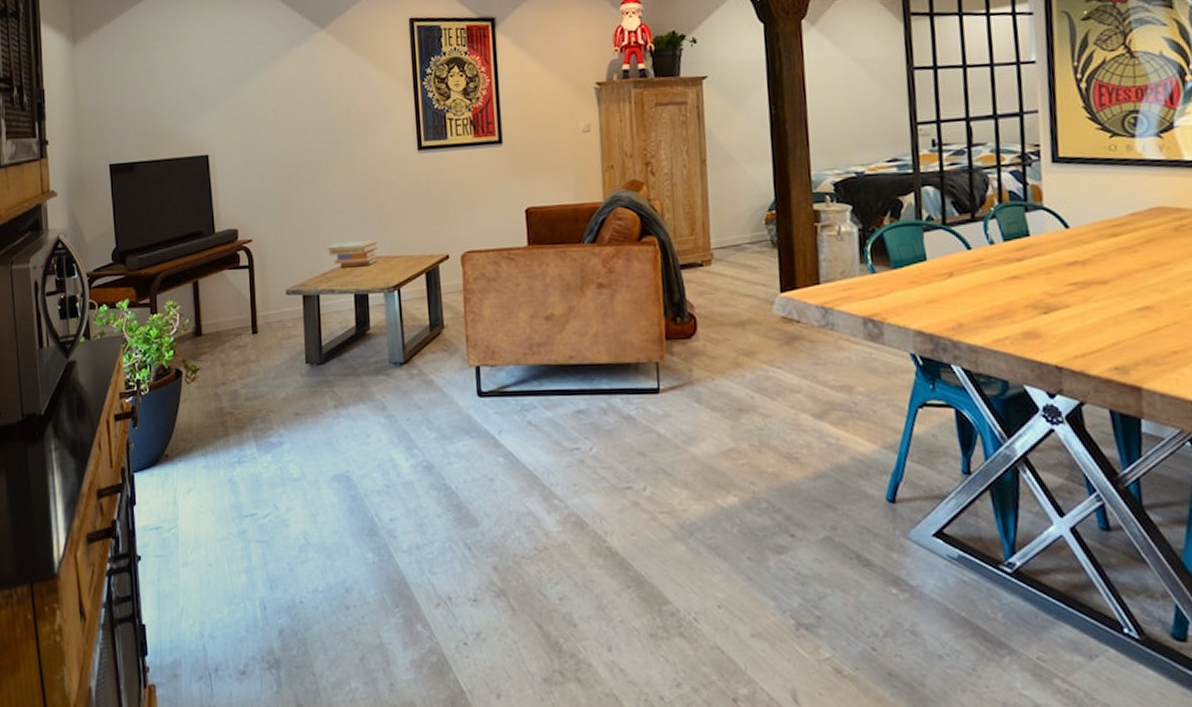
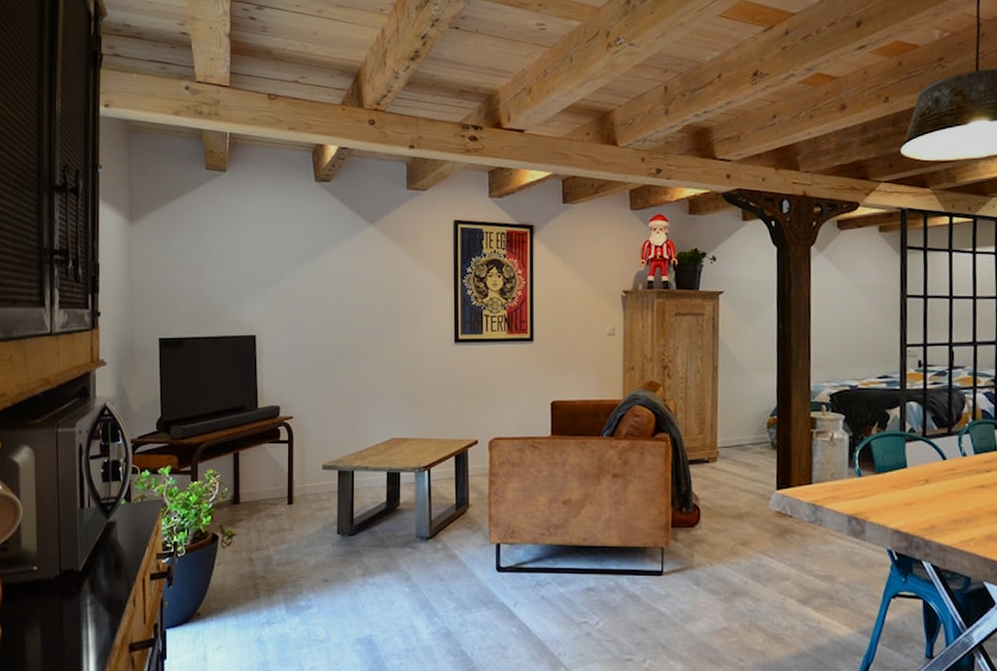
books: present [325,239,378,268] -> none [362,422,411,447]

